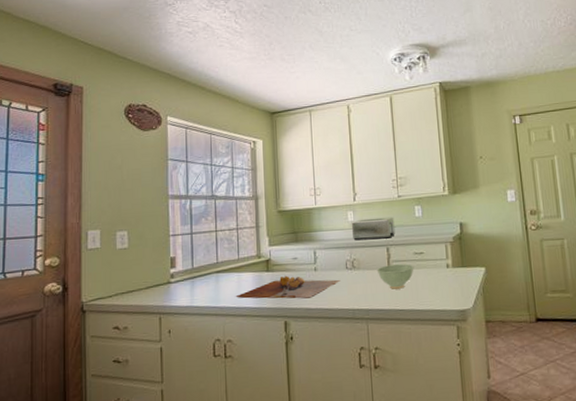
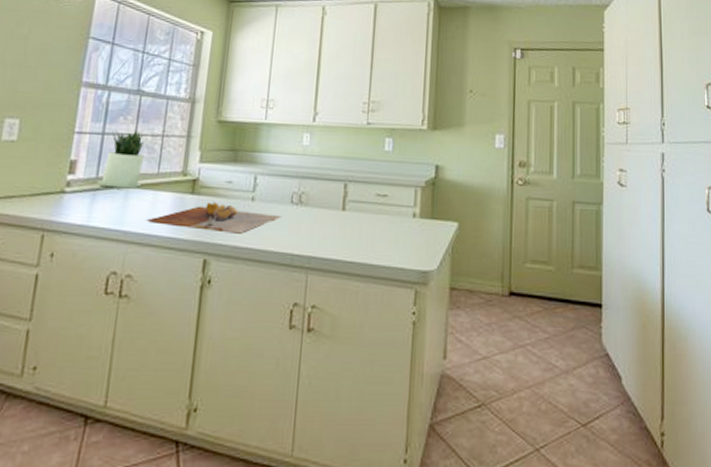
planter: none [194,228,227,275] -> present [97,129,145,189]
toaster: present [351,217,395,241] -> none [305,144,359,173]
bowl: present [376,264,414,289] -> none [328,205,374,236]

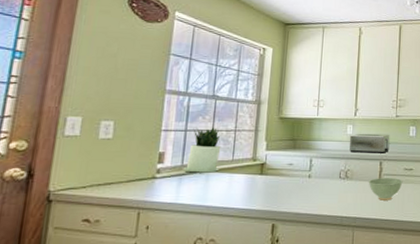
cutting board: present [146,201,282,234] -> none [224,180,333,203]
toaster: none [305,144,359,173] -> present [349,133,390,153]
bowl: none [328,205,374,236] -> present [368,178,403,200]

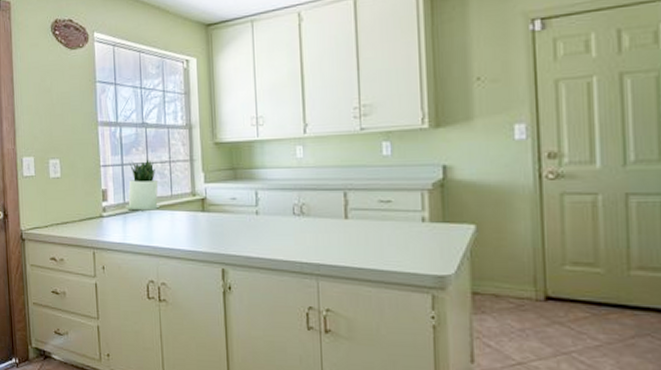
toaster: present [349,133,390,153] -> none [300,154,355,182]
bowl: present [368,178,403,200] -> none [330,213,378,243]

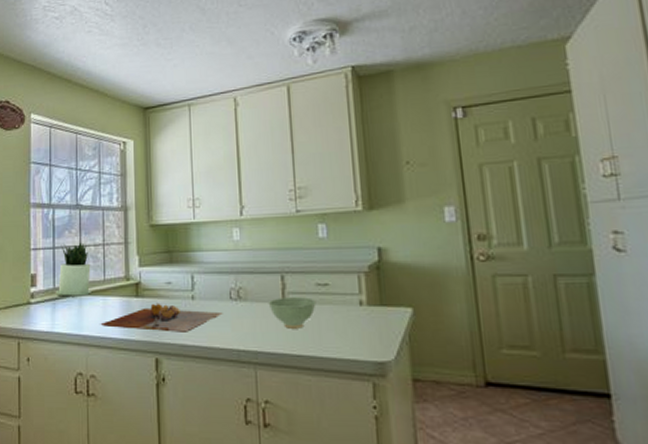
cutting board: none [169,217,286,245] -> present [100,303,223,332]
bowl: none [330,213,378,243] -> present [268,297,316,329]

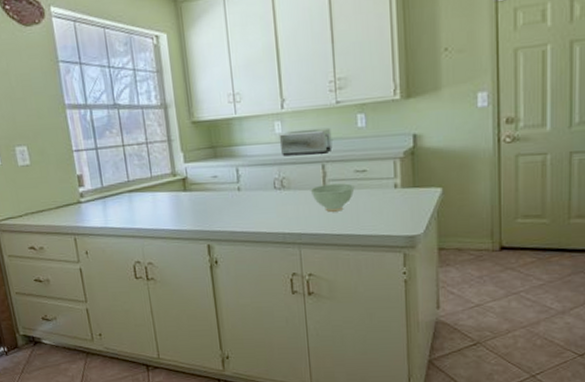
planter: present [55,242,91,297] -> none [103,142,140,195]
cutting board: present [100,303,223,332] -> none [152,195,268,221]
toaster: none [237,237,292,265] -> present [278,127,333,156]

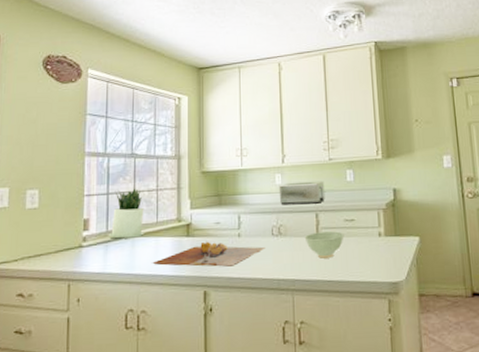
planter: none [103,142,140,195] -> present [108,188,144,239]
cutting board: none [152,195,268,221] -> present [152,241,266,267]

